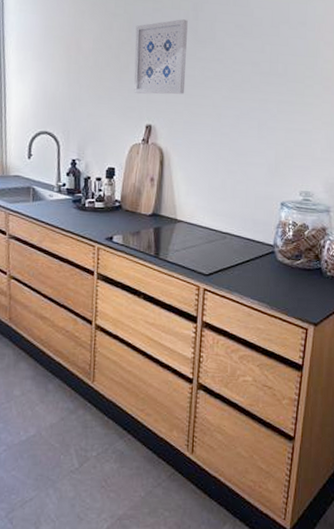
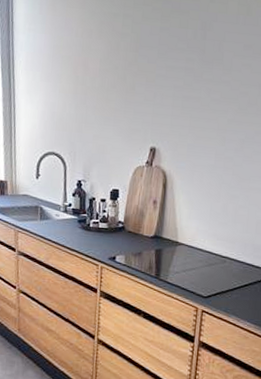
wall art: present [134,19,188,95] -> none [139,38,196,117]

